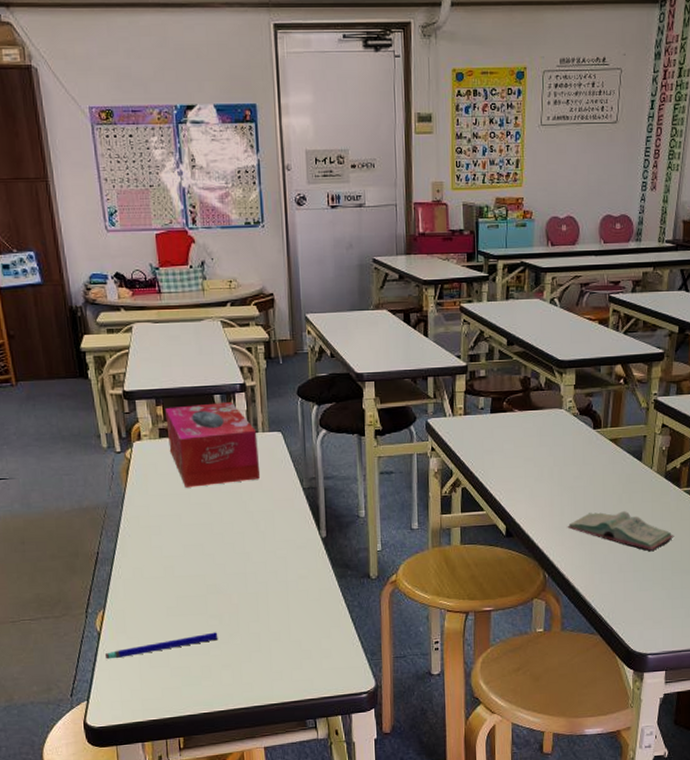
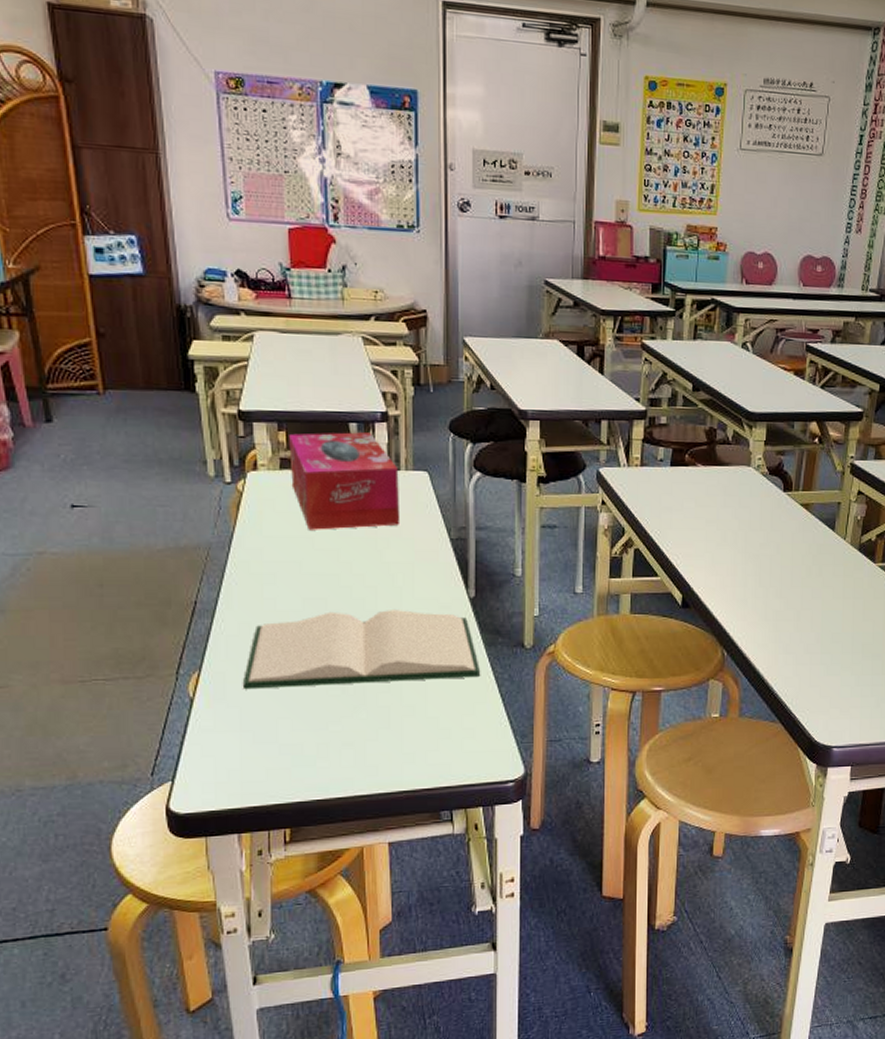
pen: present [104,632,218,660] -> none [197,703,339,732]
hardback book: none [138,551,335,624] -> present [242,610,481,690]
book: present [567,511,674,551] -> none [750,585,867,631]

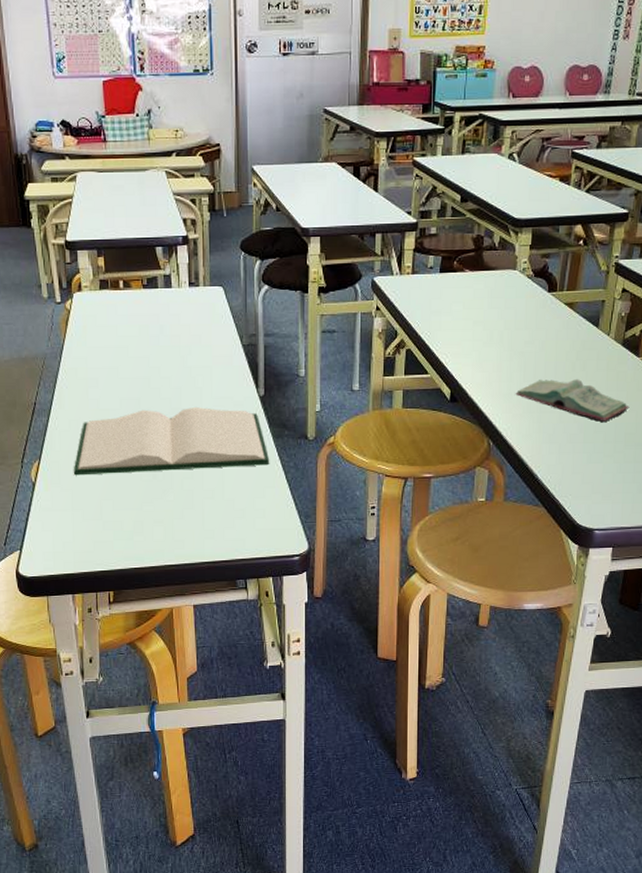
tissue box: present [289,432,401,530] -> none [107,255,200,341]
book: none [750,585,867,631] -> present [515,379,630,422]

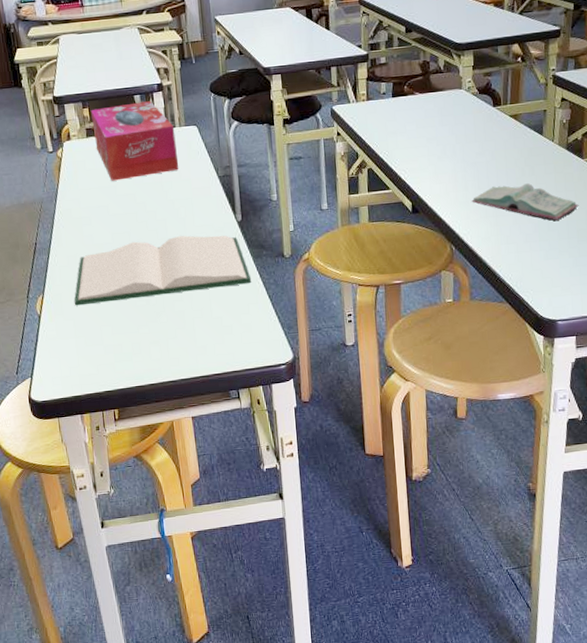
tissue box: none [107,255,200,341] -> present [91,101,179,181]

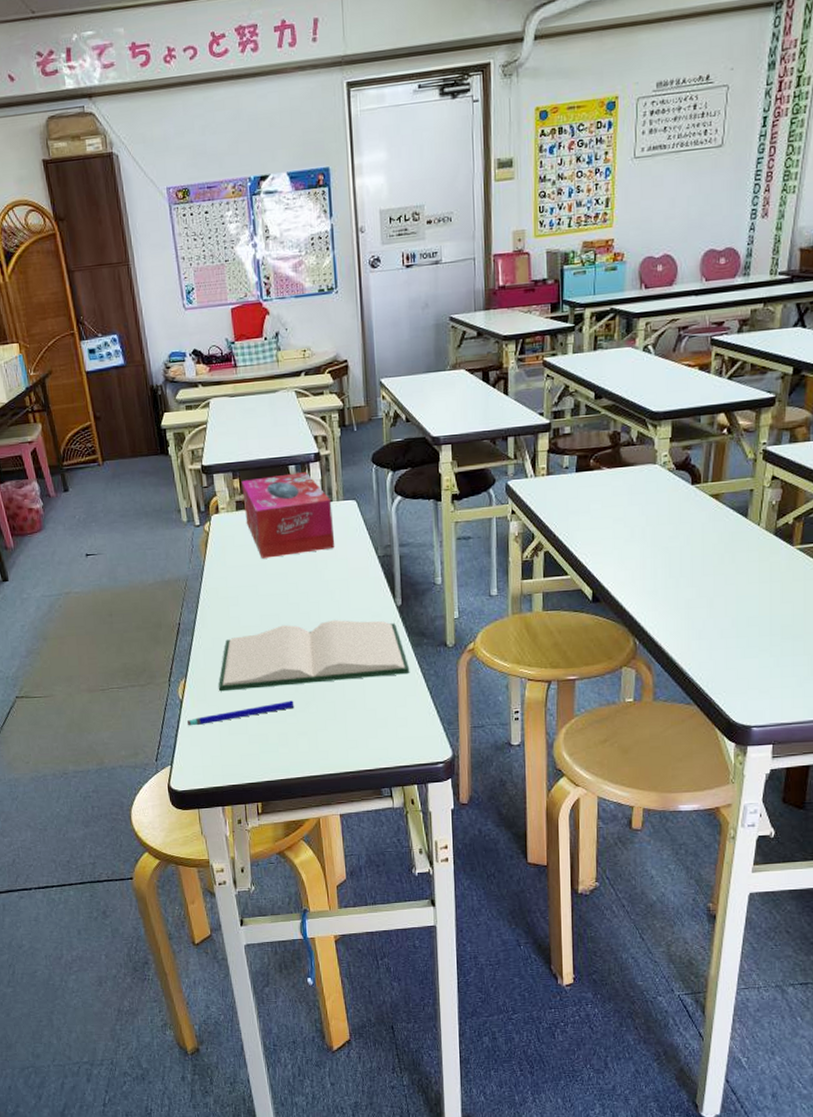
pen: none [45,312,146,340] -> present [186,700,295,726]
book: present [471,183,579,221] -> none [661,572,785,615]

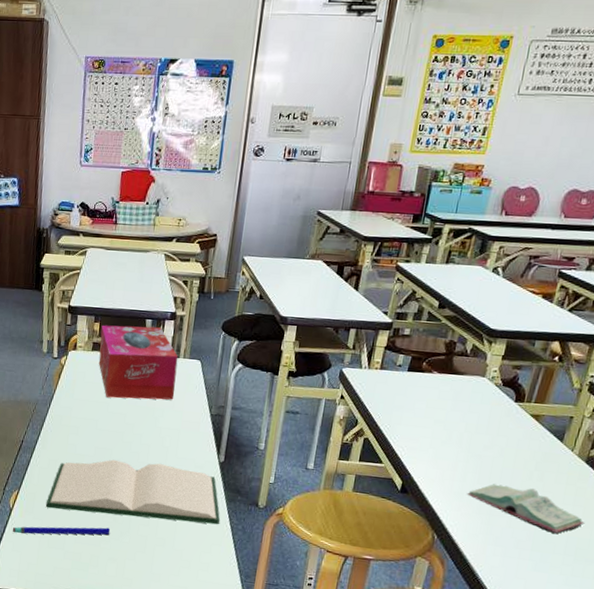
book: none [661,572,785,615] -> present [467,484,585,534]

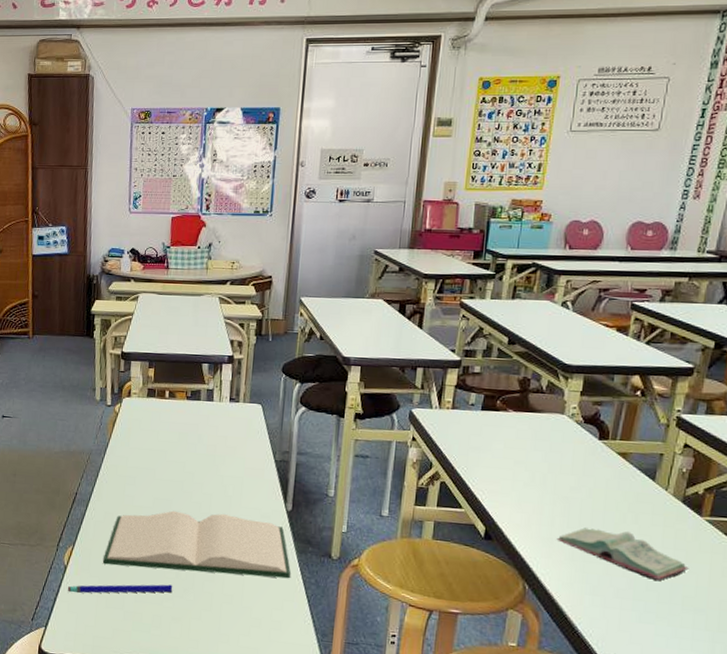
tissue box: present [98,325,178,400] -> none [154,370,238,447]

